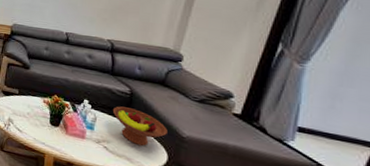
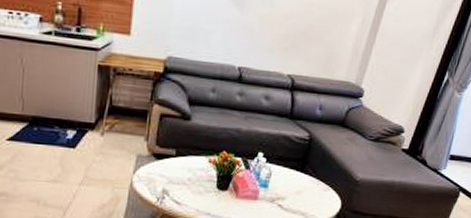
fruit bowl: present [113,106,168,146] -> none [290,155,343,197]

